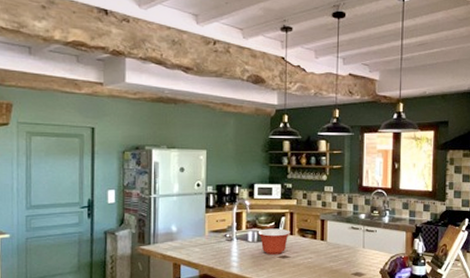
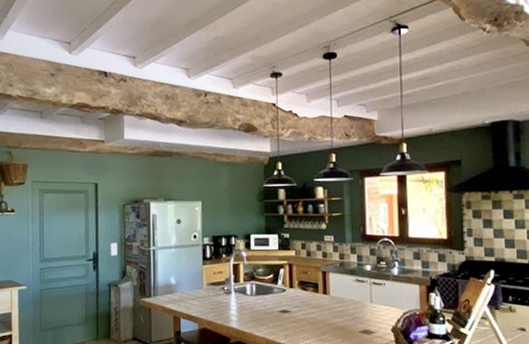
mixing bowl: present [258,228,290,255] -> none [256,281,290,309]

